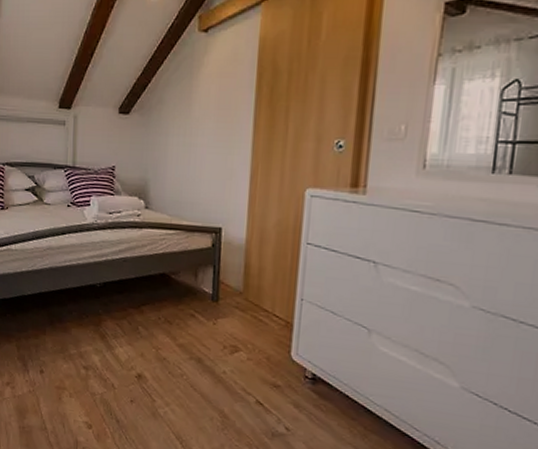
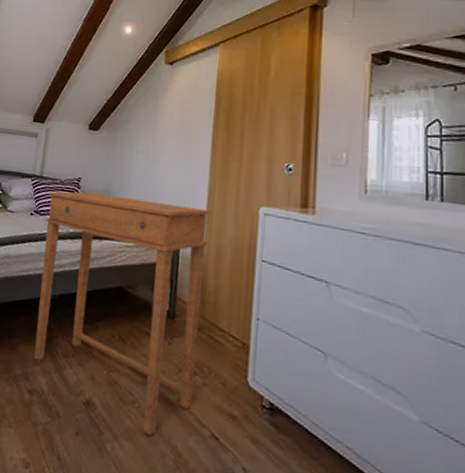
side table: none [83,181,253,403] -> present [34,191,211,437]

